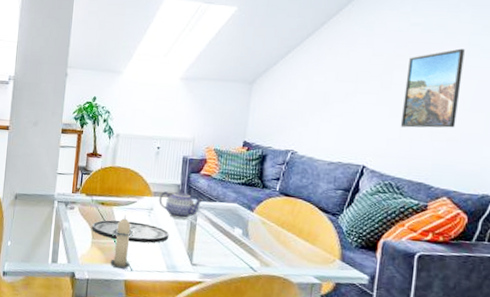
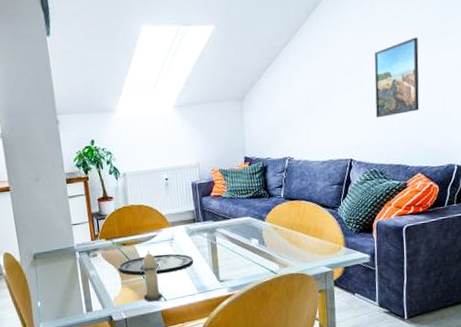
teapot: present [159,189,204,220] -> none [177,214,219,243]

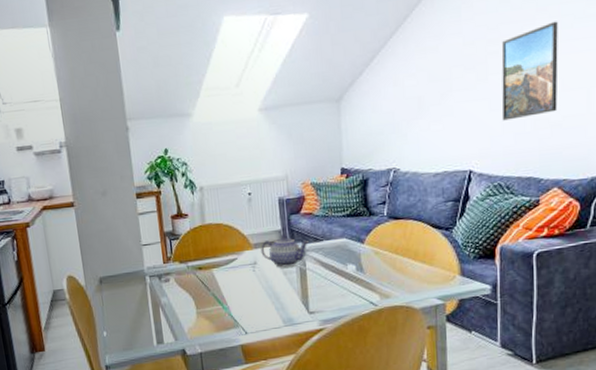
plate: present [118,254,194,276] -> none [193,280,280,304]
candle: present [139,250,163,302] -> none [217,275,244,334]
teapot: none [177,214,219,243] -> present [261,235,310,268]

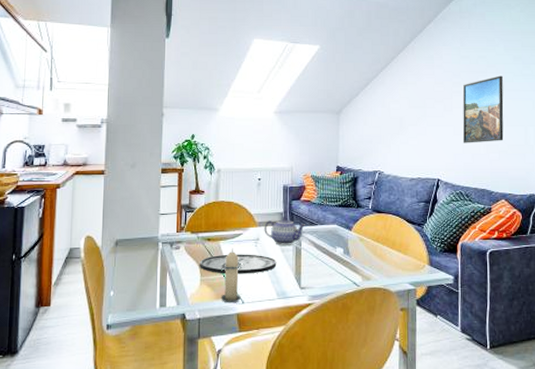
plate: none [193,280,280,304] -> present [200,254,277,274]
candle: none [217,275,244,334] -> present [221,248,243,302]

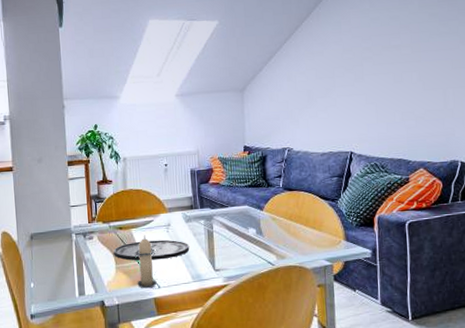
teapot: present [264,217,306,245] -> none [174,201,217,230]
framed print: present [462,75,504,143] -> none [374,36,420,112]

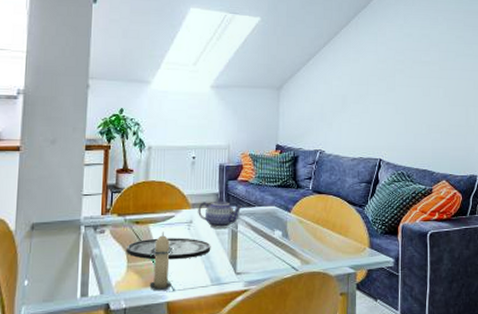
teapot: none [174,201,217,230] -> present [198,198,243,228]

